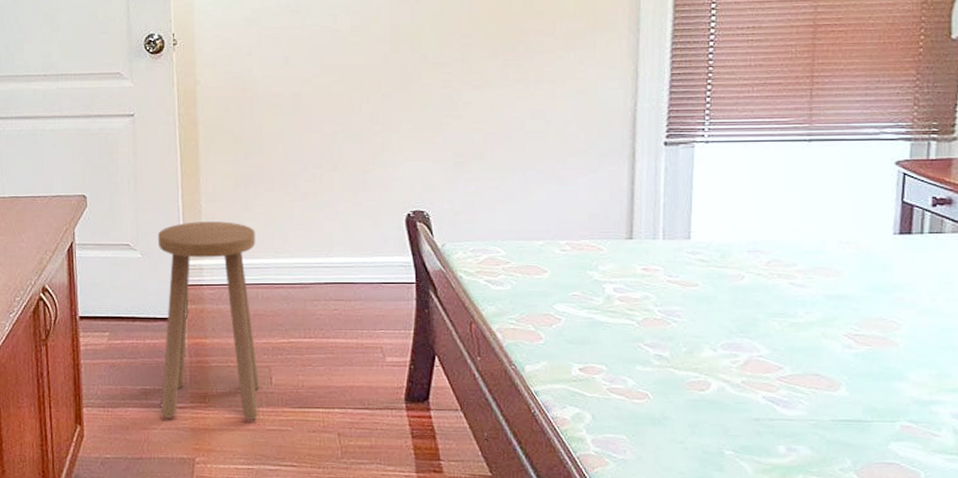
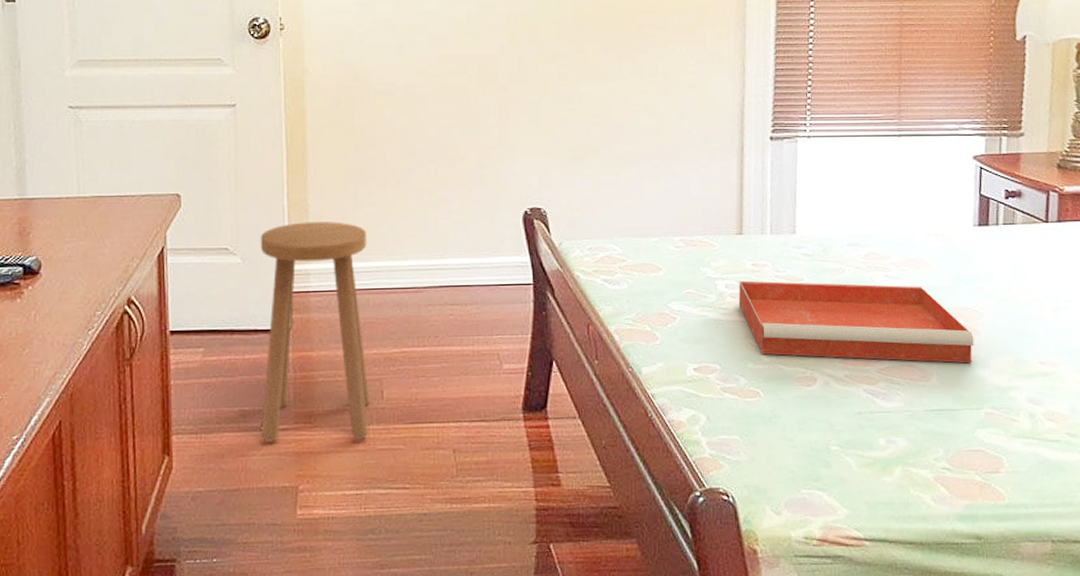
tray: none [627,285,891,375] -> present [738,280,974,363]

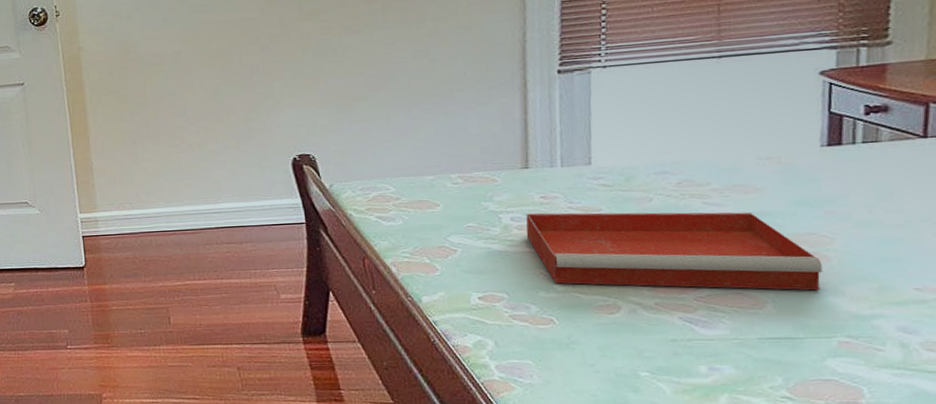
stool: present [260,222,370,442] -> none [53,176,159,358]

